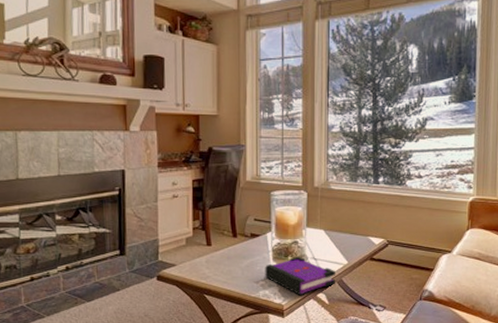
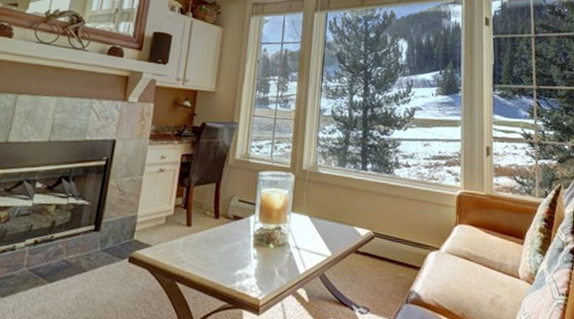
board game: present [265,256,335,296] -> none [243,243,318,290]

